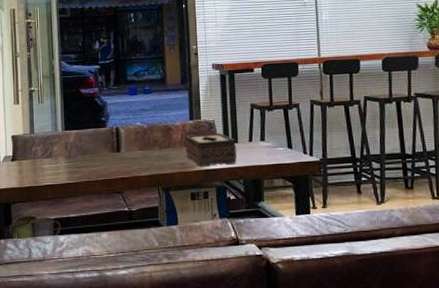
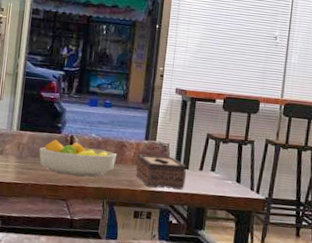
fruit bowl: none [87,133,165,167] -> present [39,139,118,176]

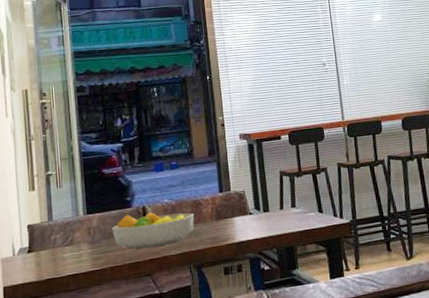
tissue box: present [135,154,187,190] -> none [215,203,269,240]

